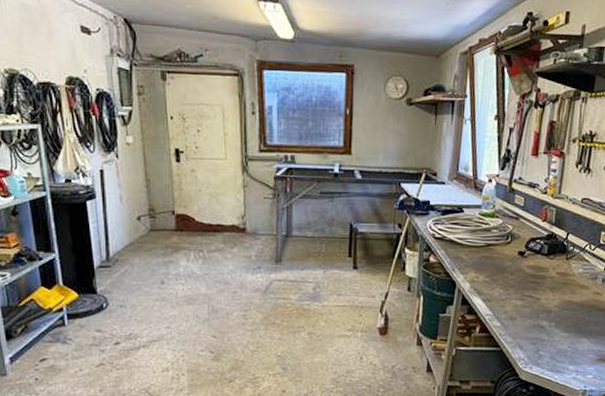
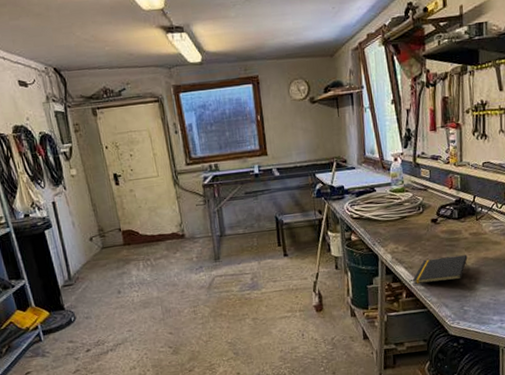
notepad: none [488,294,551,321] -> present [412,254,468,284]

